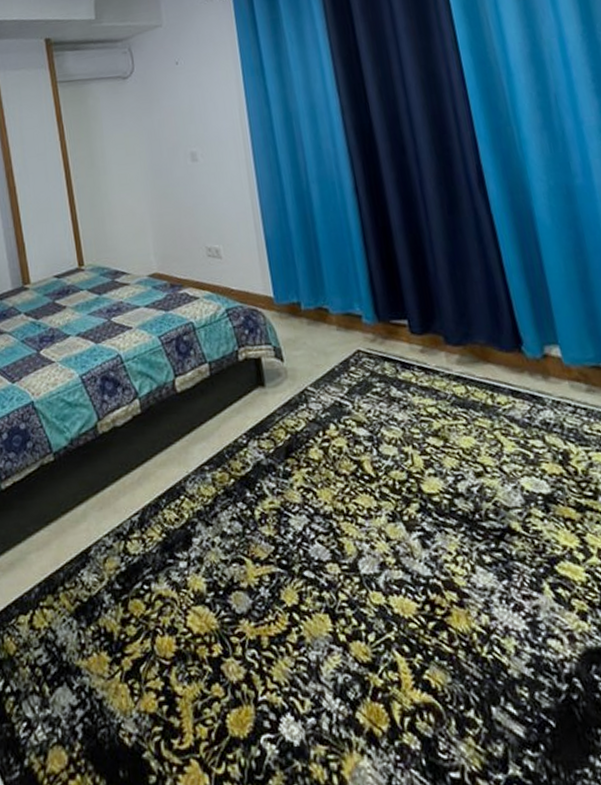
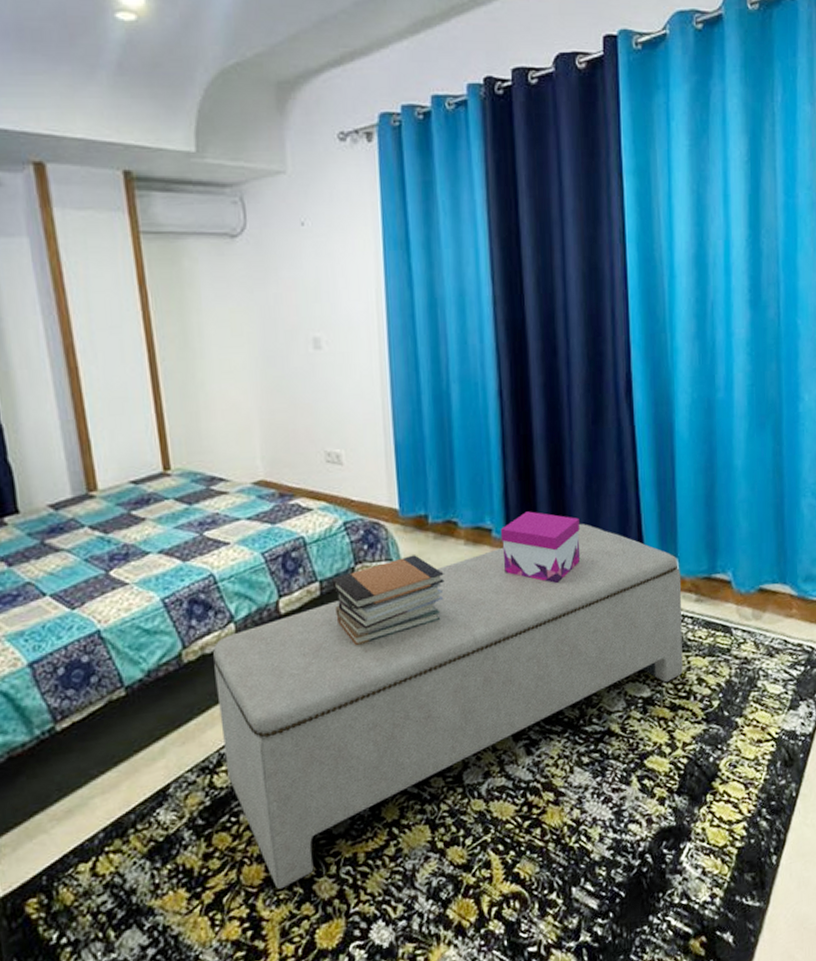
bench: none [122,310,585,665] -> present [212,524,683,890]
book stack: none [219,339,323,425] -> present [332,555,445,646]
decorative box: none [370,298,454,370] -> present [500,511,581,584]

